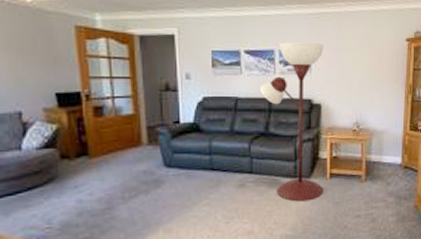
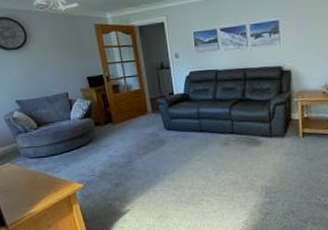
floor lamp: present [259,41,325,202] -> none [235,13,298,158]

